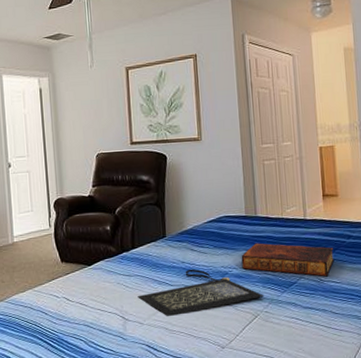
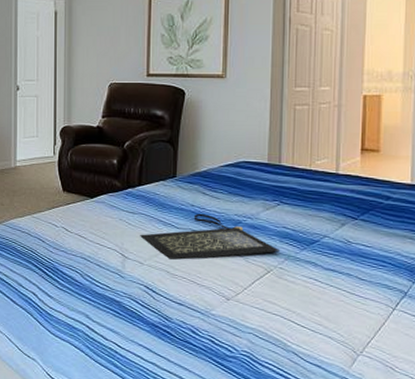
book: present [241,243,335,277] -> none [258,193,368,239]

